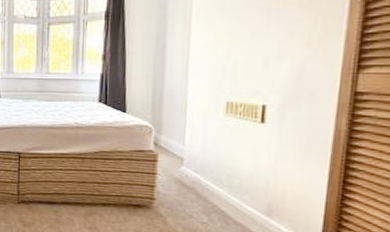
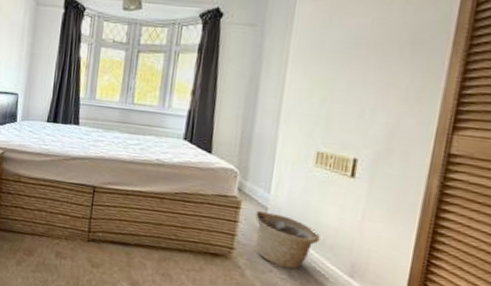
basket: none [173,161,236,214] -> present [255,210,320,269]

